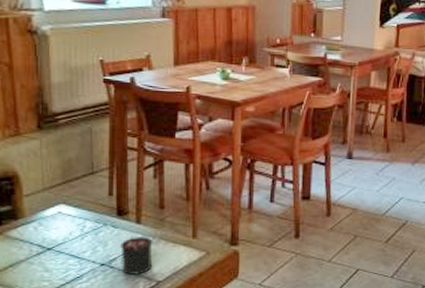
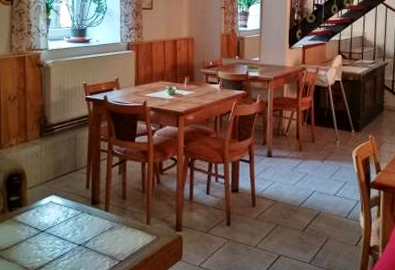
candle: present [120,235,153,275] -> none [93,221,117,254]

